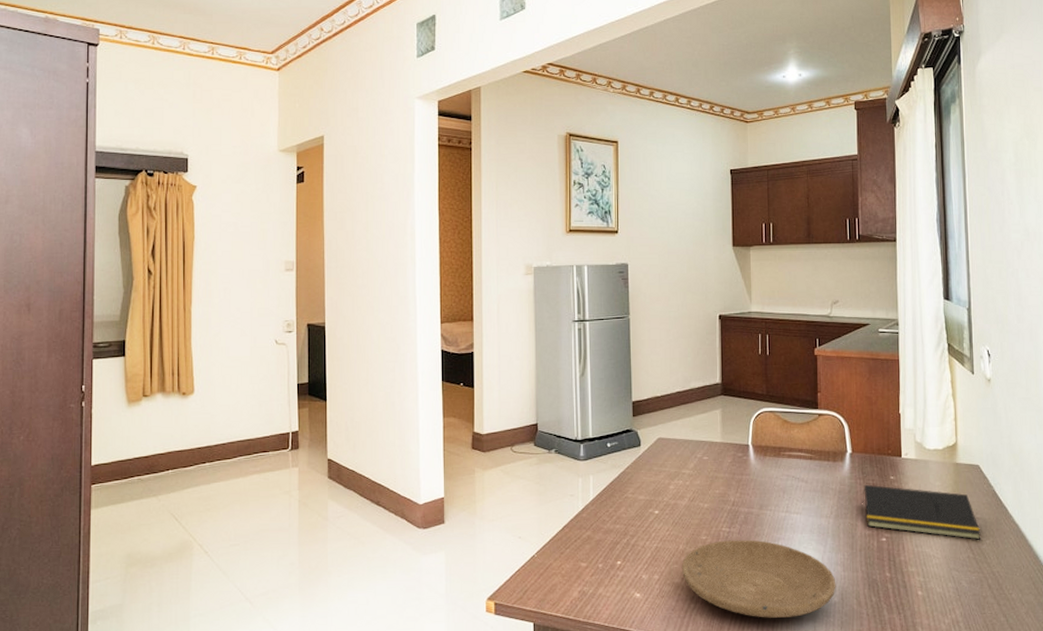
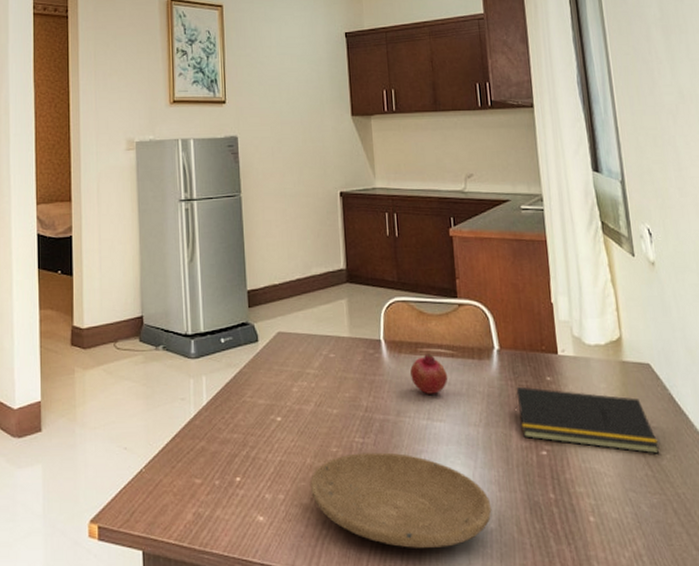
fruit: none [774,457,806,491] -> present [410,354,448,394]

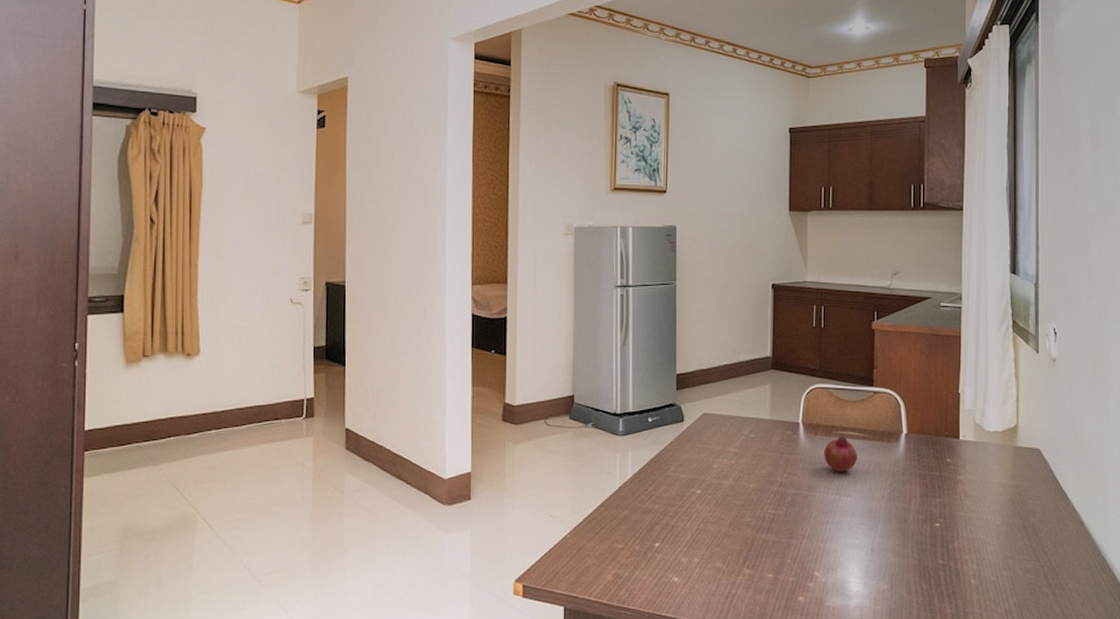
plate: present [309,452,492,548] -> none [723,523,886,605]
notepad: present [515,386,660,454] -> none [916,467,1039,527]

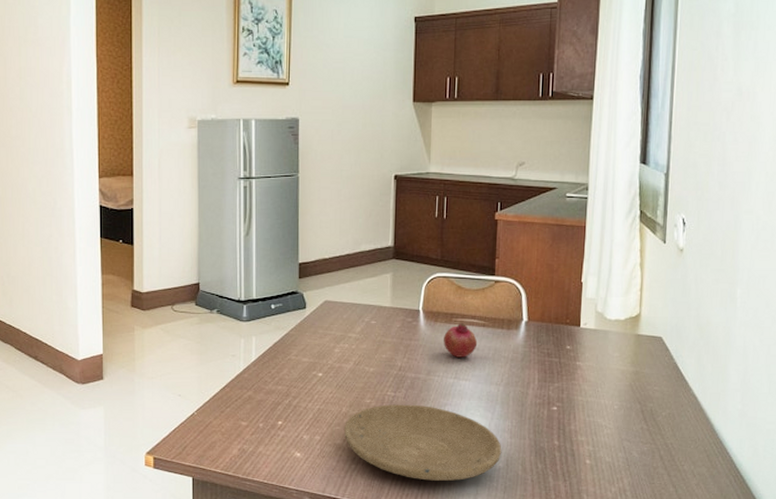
plate: none [723,523,886,605] -> present [343,404,502,481]

